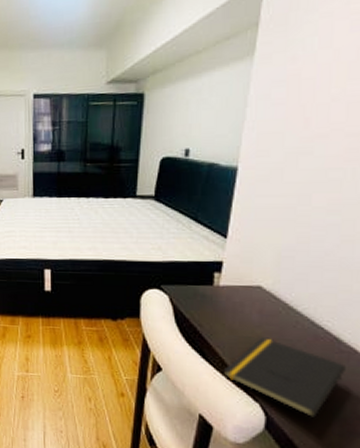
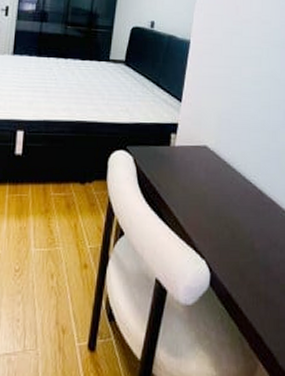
notepad: present [223,337,346,418] -> none [177,194,267,269]

